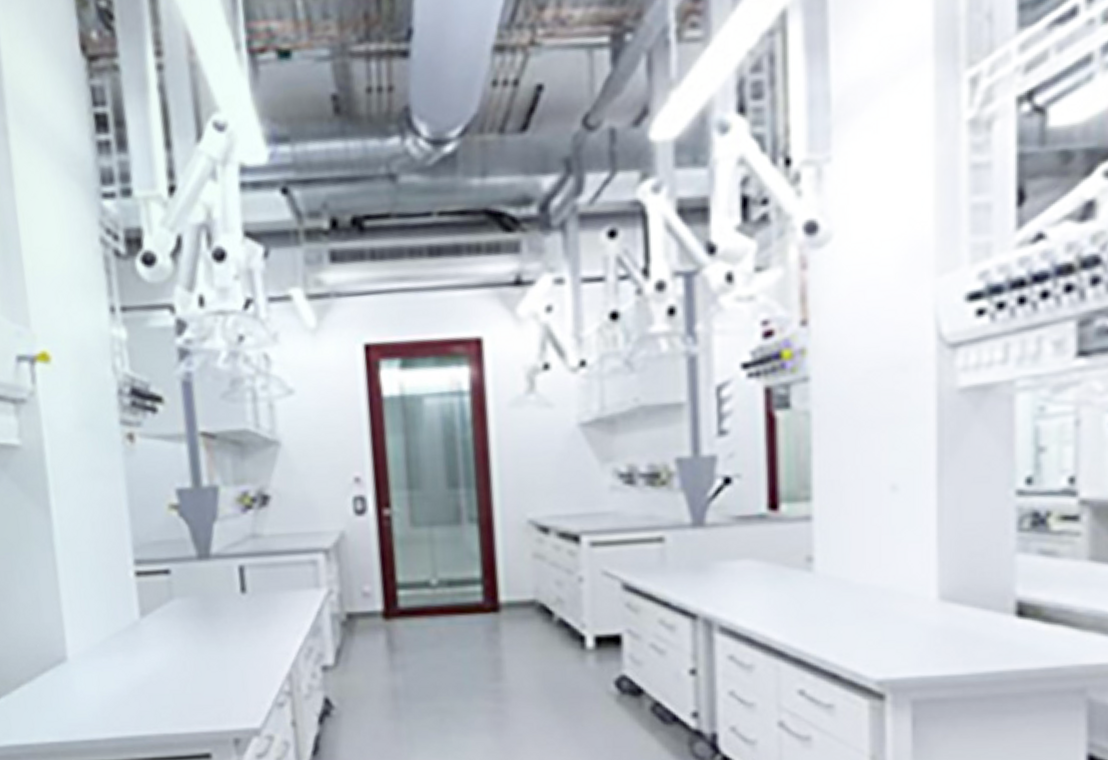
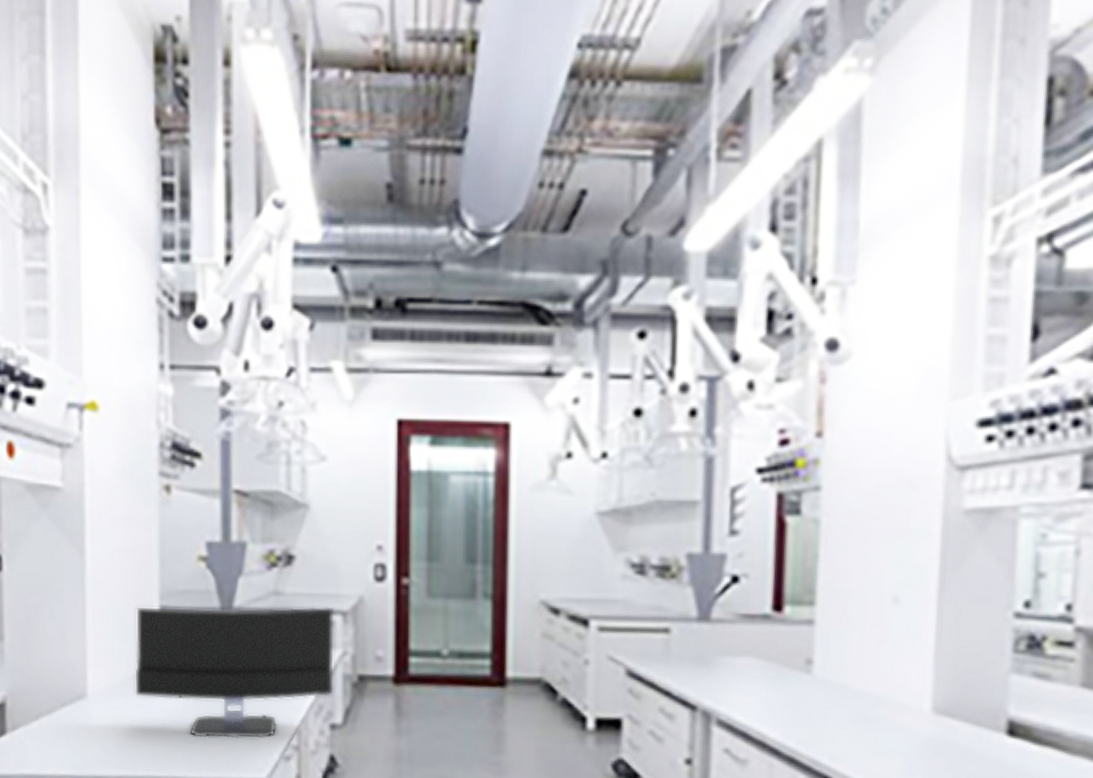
computer monitor: none [109,545,324,692] -> present [133,606,335,739]

